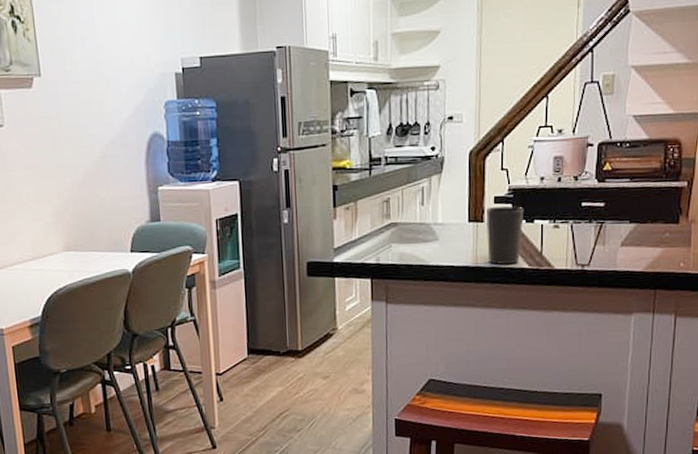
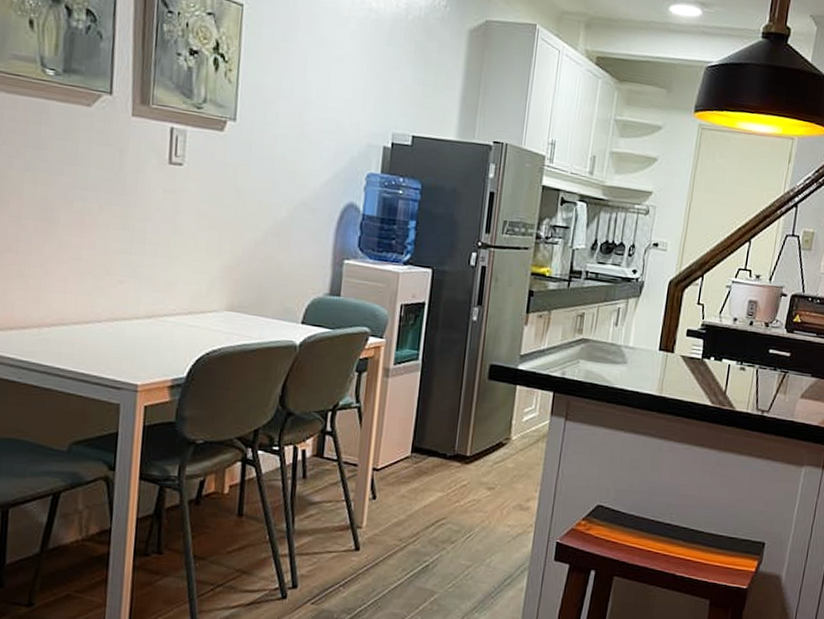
cup: present [487,206,524,264] -> none [673,339,715,399]

